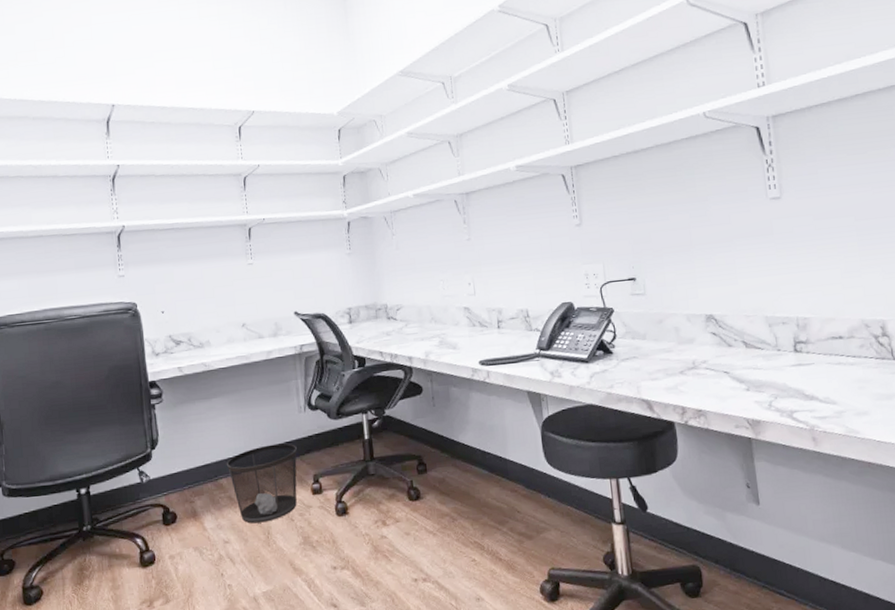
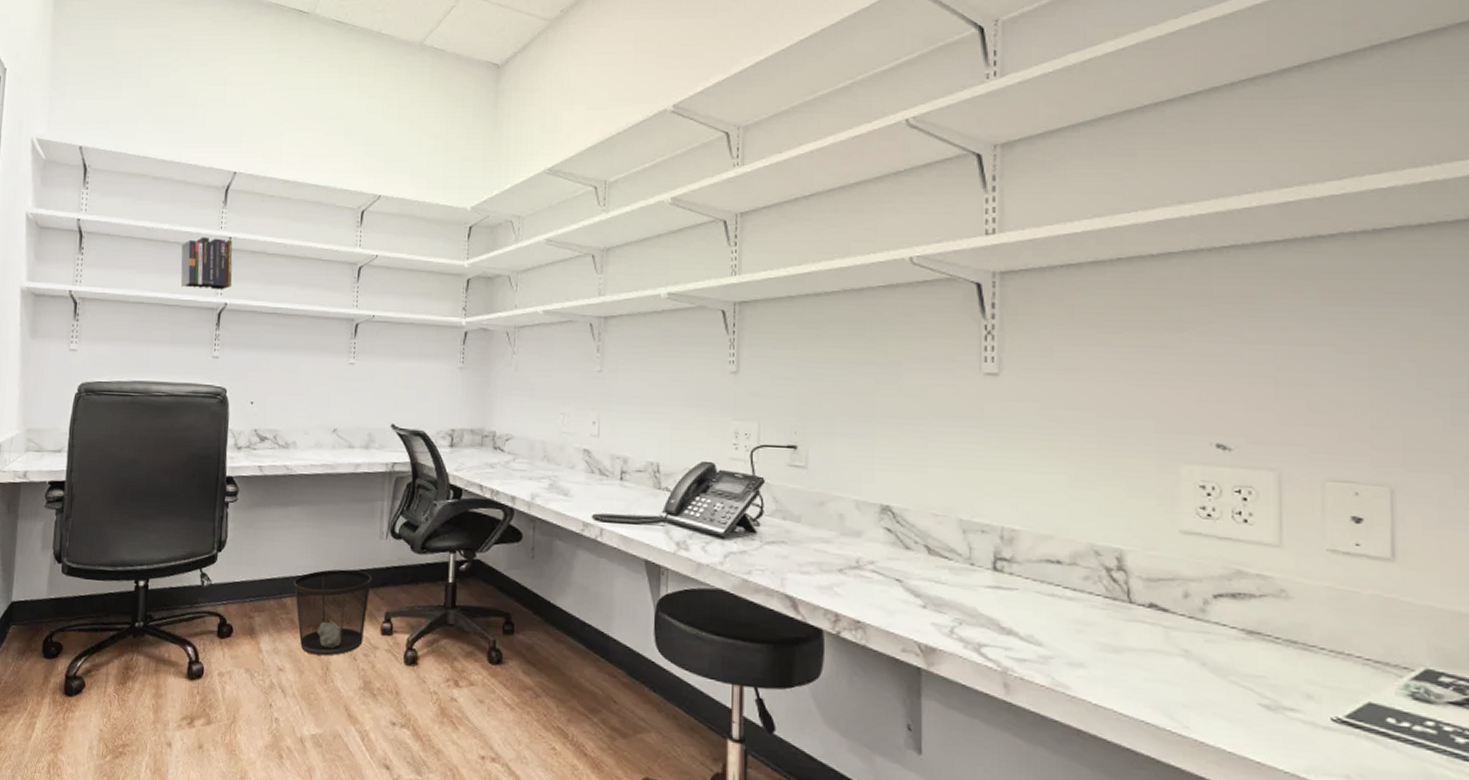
books: none [72,167,127,217] -> present [180,237,233,290]

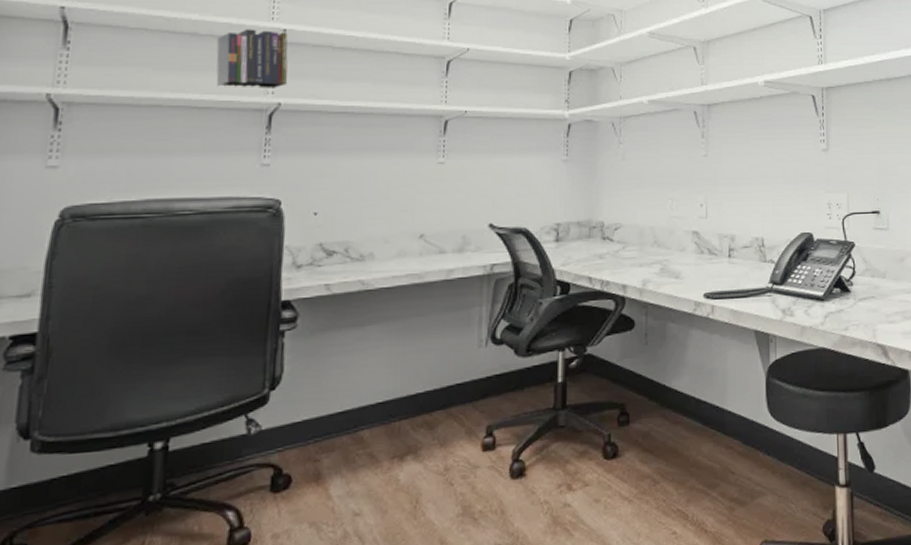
waste bin: present [293,569,372,656] -> none [372,385,470,490]

